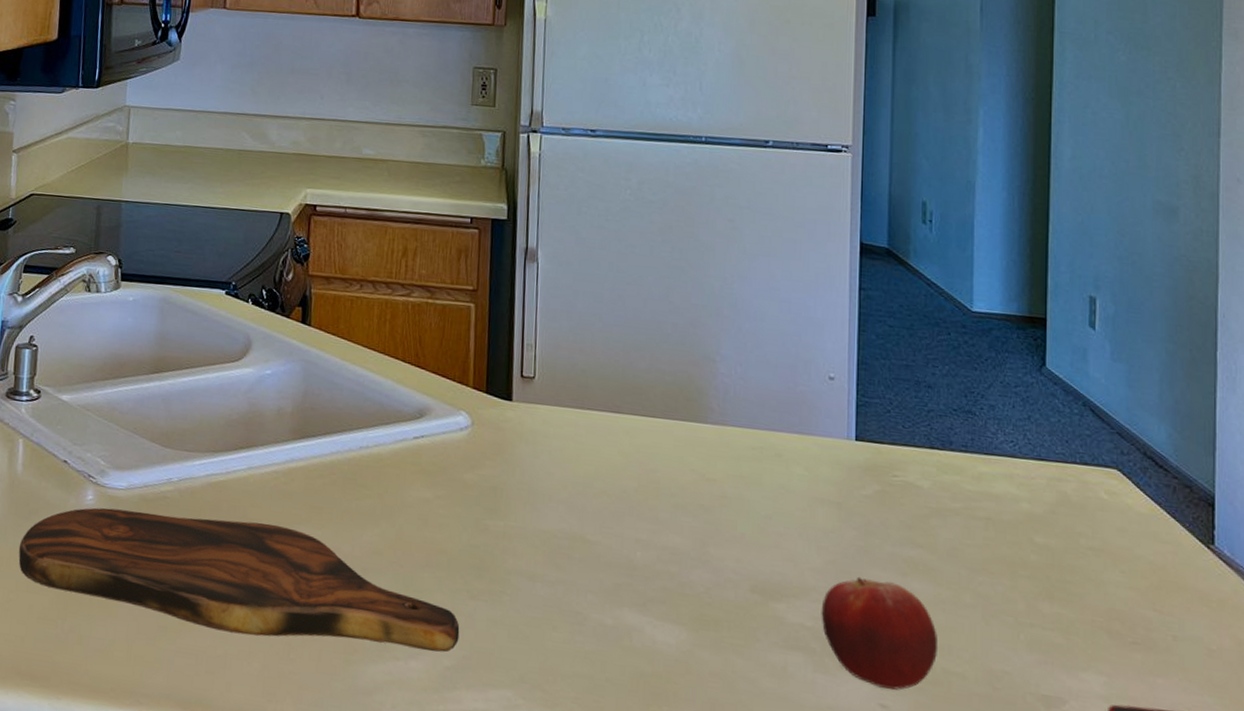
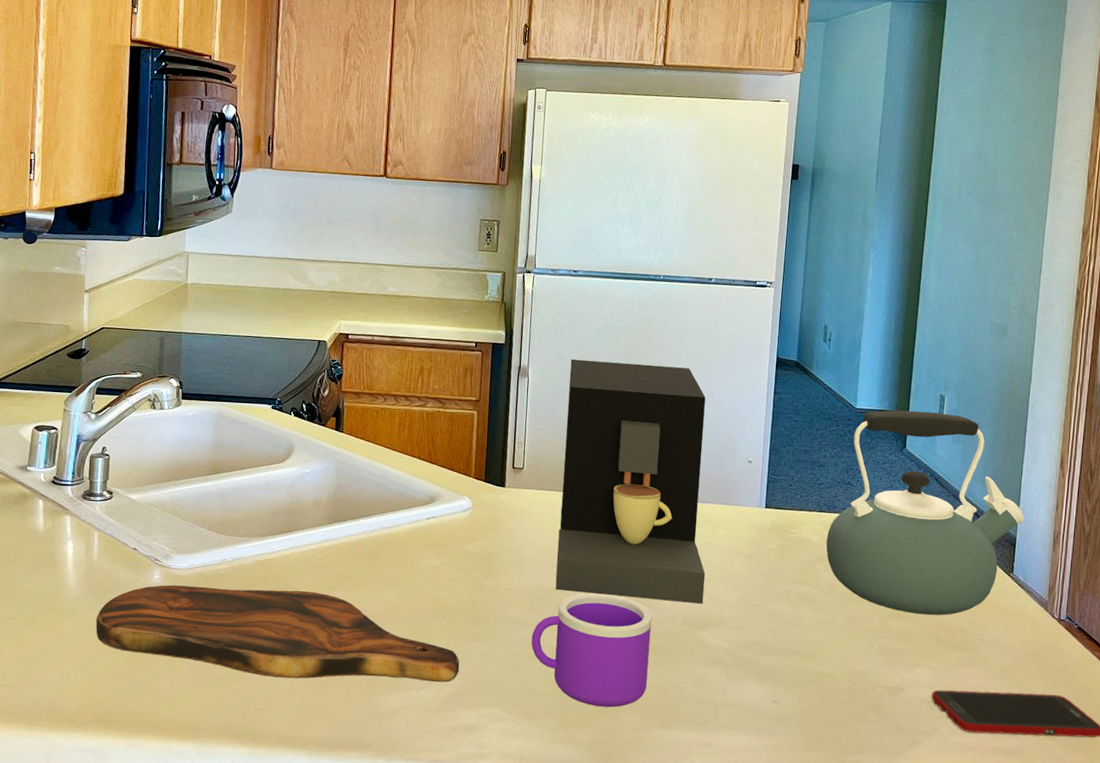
mug: none [551,544,709,700] -> present [531,593,652,708]
coffee maker: none [580,240,779,566] -> present [555,359,706,604]
fruit: present [821,576,937,690] -> none [733,608,817,689]
kettle: none [942,315,1226,600] -> present [826,410,1025,616]

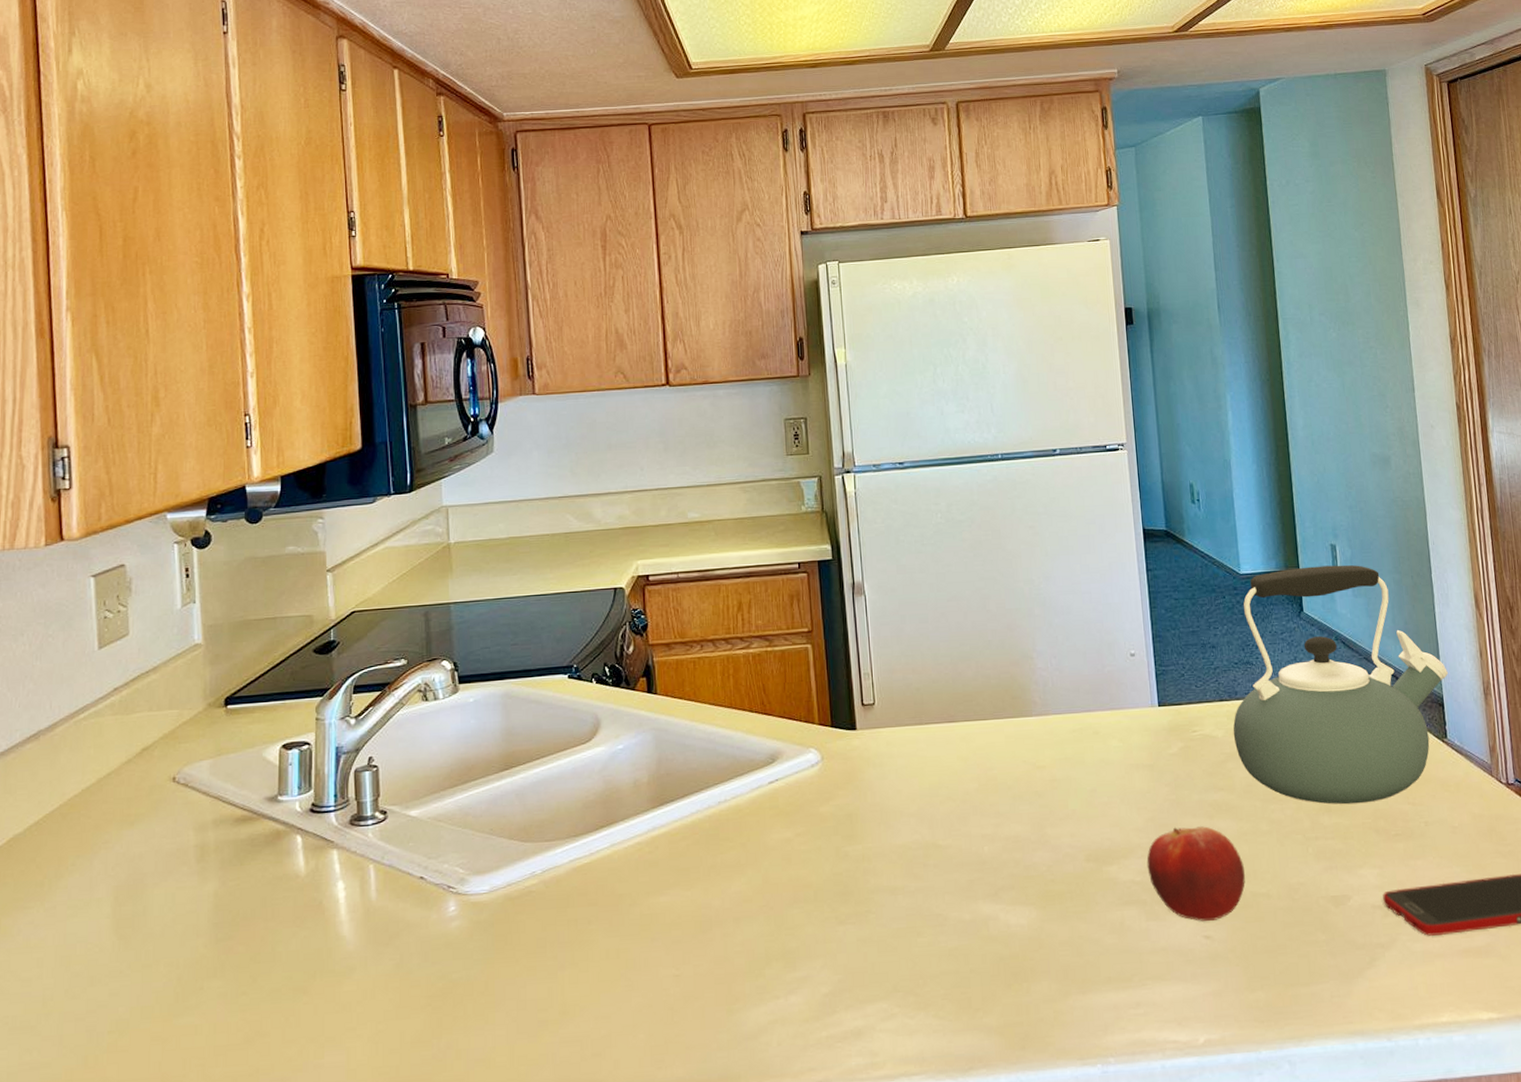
cutting board: present [96,584,460,683] -> none [383,895,833,1012]
mug: present [531,593,652,708] -> none [913,840,1056,980]
coffee maker: present [555,359,706,604] -> none [911,555,1106,845]
fruit: none [733,608,817,689] -> present [1146,826,1245,921]

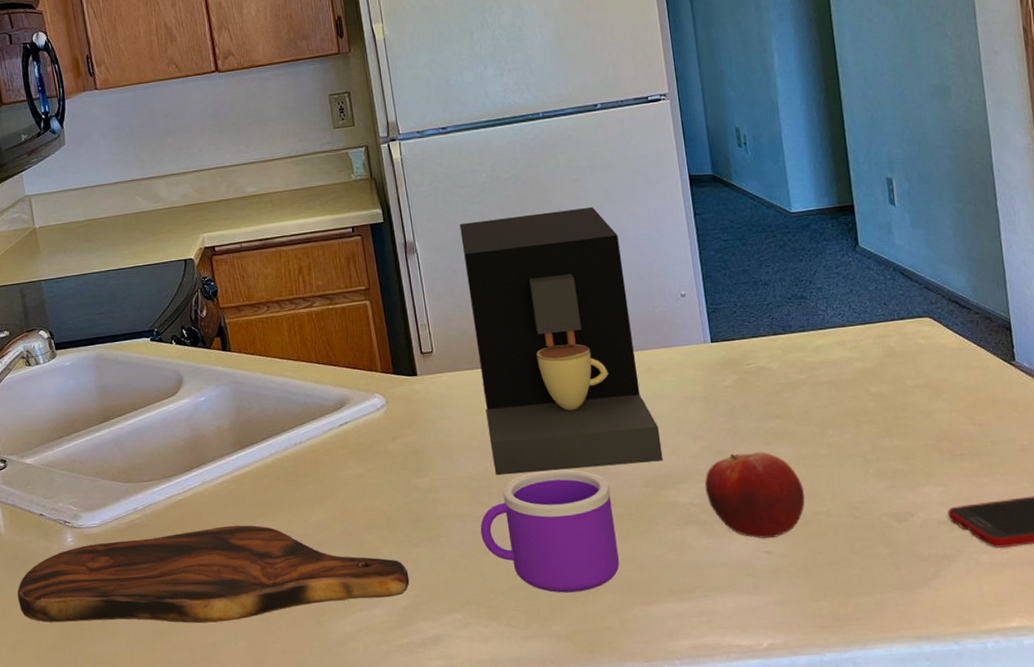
cutting board: none [383,895,833,1012] -> present [17,525,410,624]
coffee maker: none [911,555,1106,845] -> present [459,206,663,476]
mug: none [913,840,1056,980] -> present [480,470,619,593]
kettle: present [1233,565,1449,805] -> none [788,197,1017,428]

